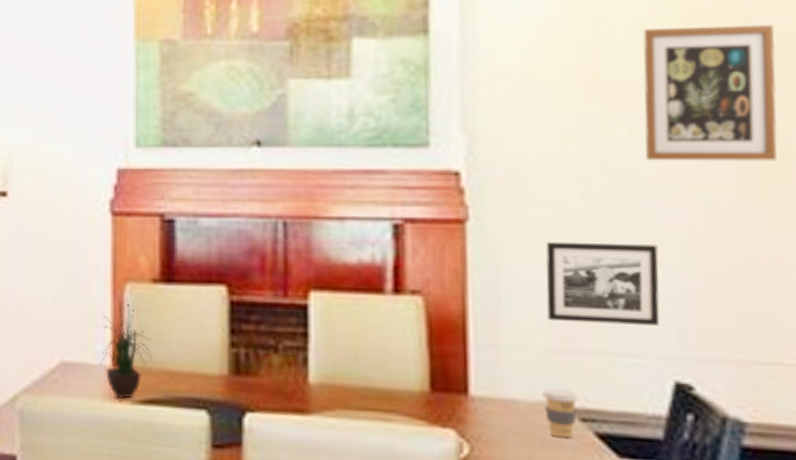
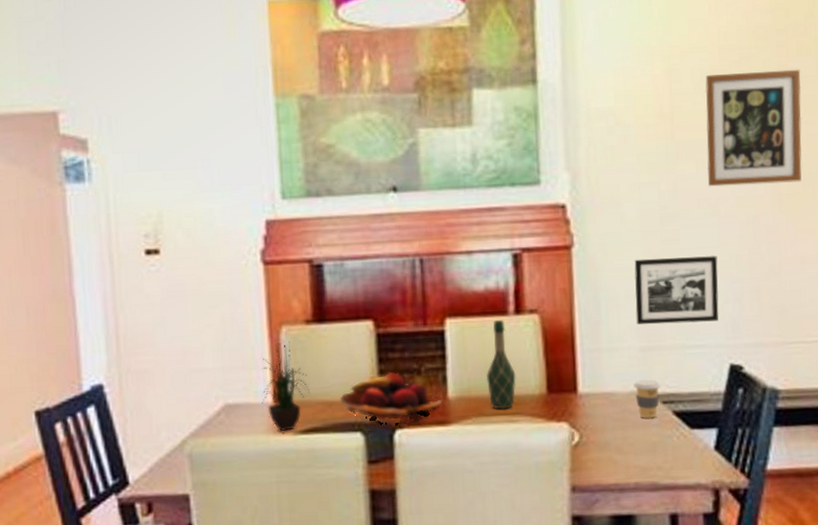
fruit basket: none [184,346,302,408] -> present [339,372,442,425]
wine bottle: none [355,299,392,405] -> present [486,320,516,410]

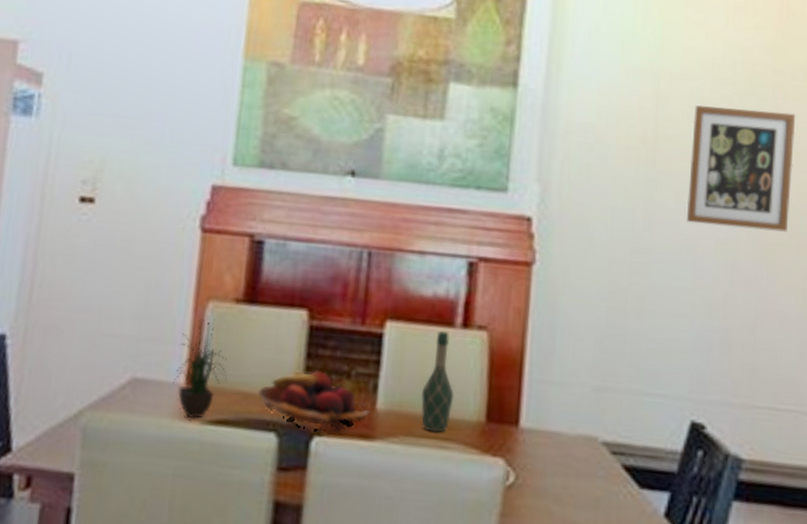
picture frame: present [634,256,719,325] -> none [593,288,689,370]
coffee cup: present [634,379,662,419] -> none [582,423,613,470]

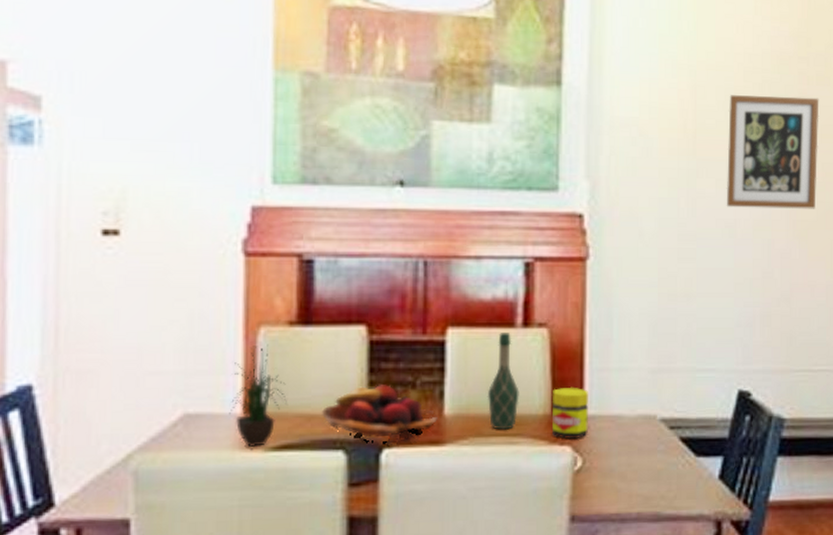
jar: none [485,395,526,452] -> present [552,387,588,440]

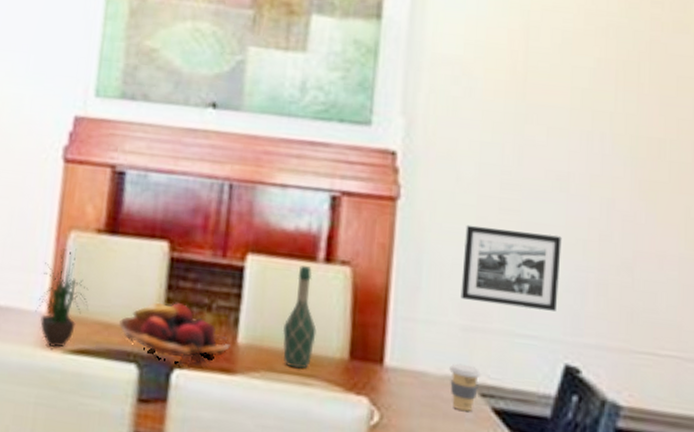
jar: present [552,387,588,440] -> none [349,332,391,391]
coffee cup: none [641,403,670,445] -> present [449,363,482,412]
picture frame: none [648,276,732,346] -> present [460,224,562,311]
wall art: present [726,95,819,209] -> none [559,38,676,170]

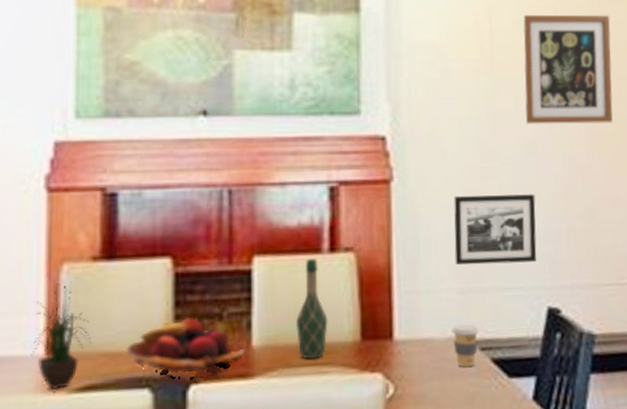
wall art: none [559,38,676,170] -> present [523,14,613,124]

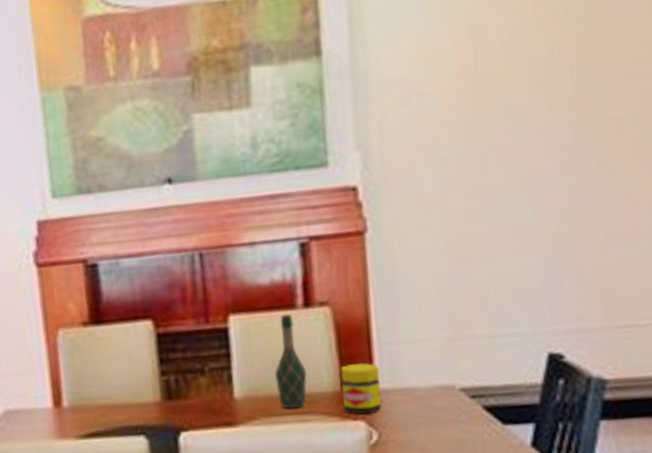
potted plant: present [31,281,91,391] -> none [39,344,90,437]
fruit basket: present [126,318,245,380] -> none [120,373,228,428]
jar: none [362,311,399,366] -> present [341,362,382,415]
coffee cup: present [452,324,480,368] -> none [438,372,470,415]
picture frame: present [454,194,537,265] -> none [436,234,535,313]
wall art: present [523,14,613,124] -> none [515,15,633,158]

